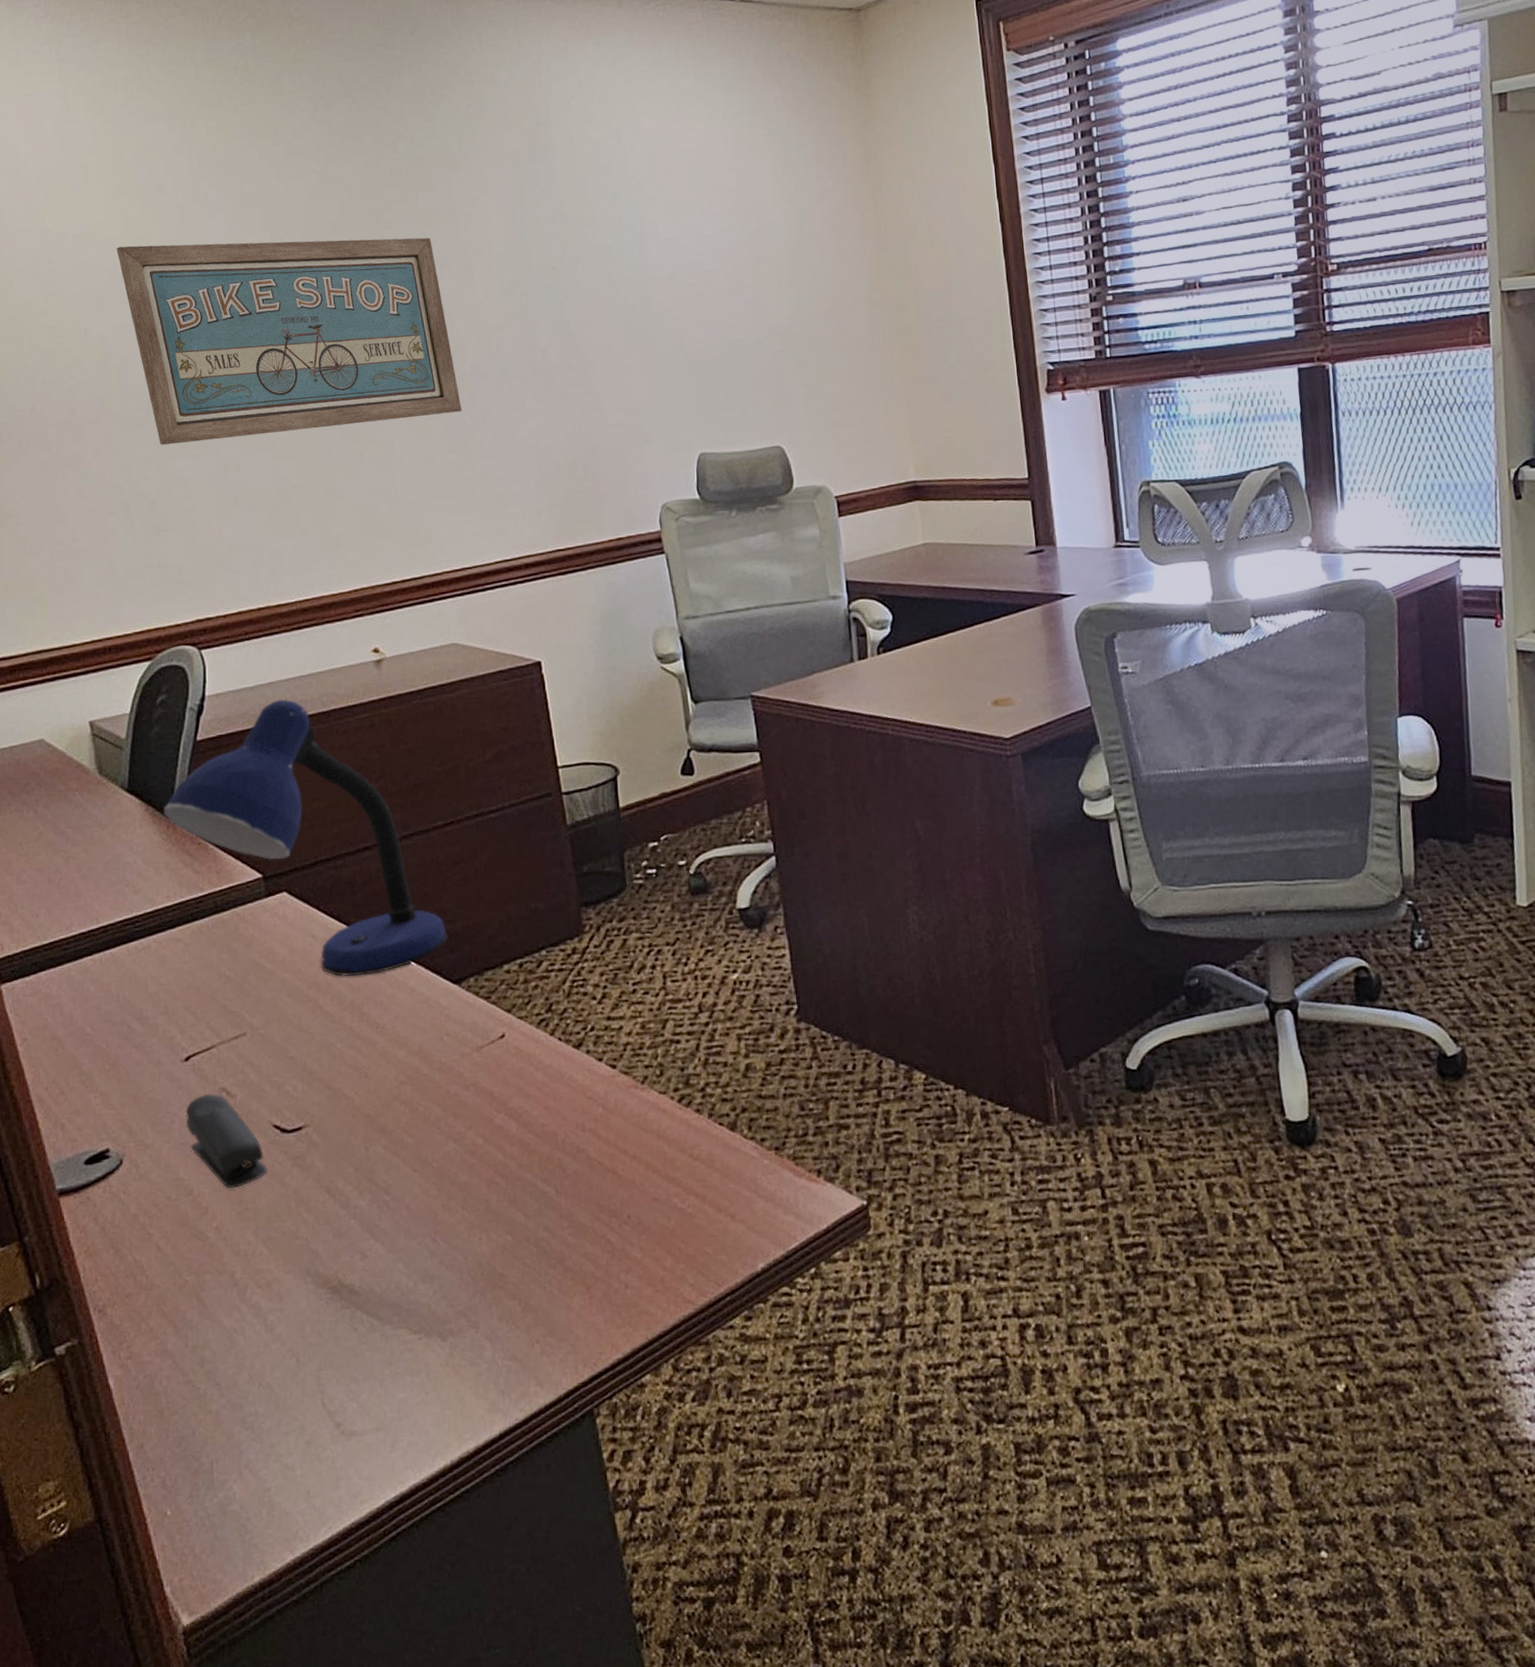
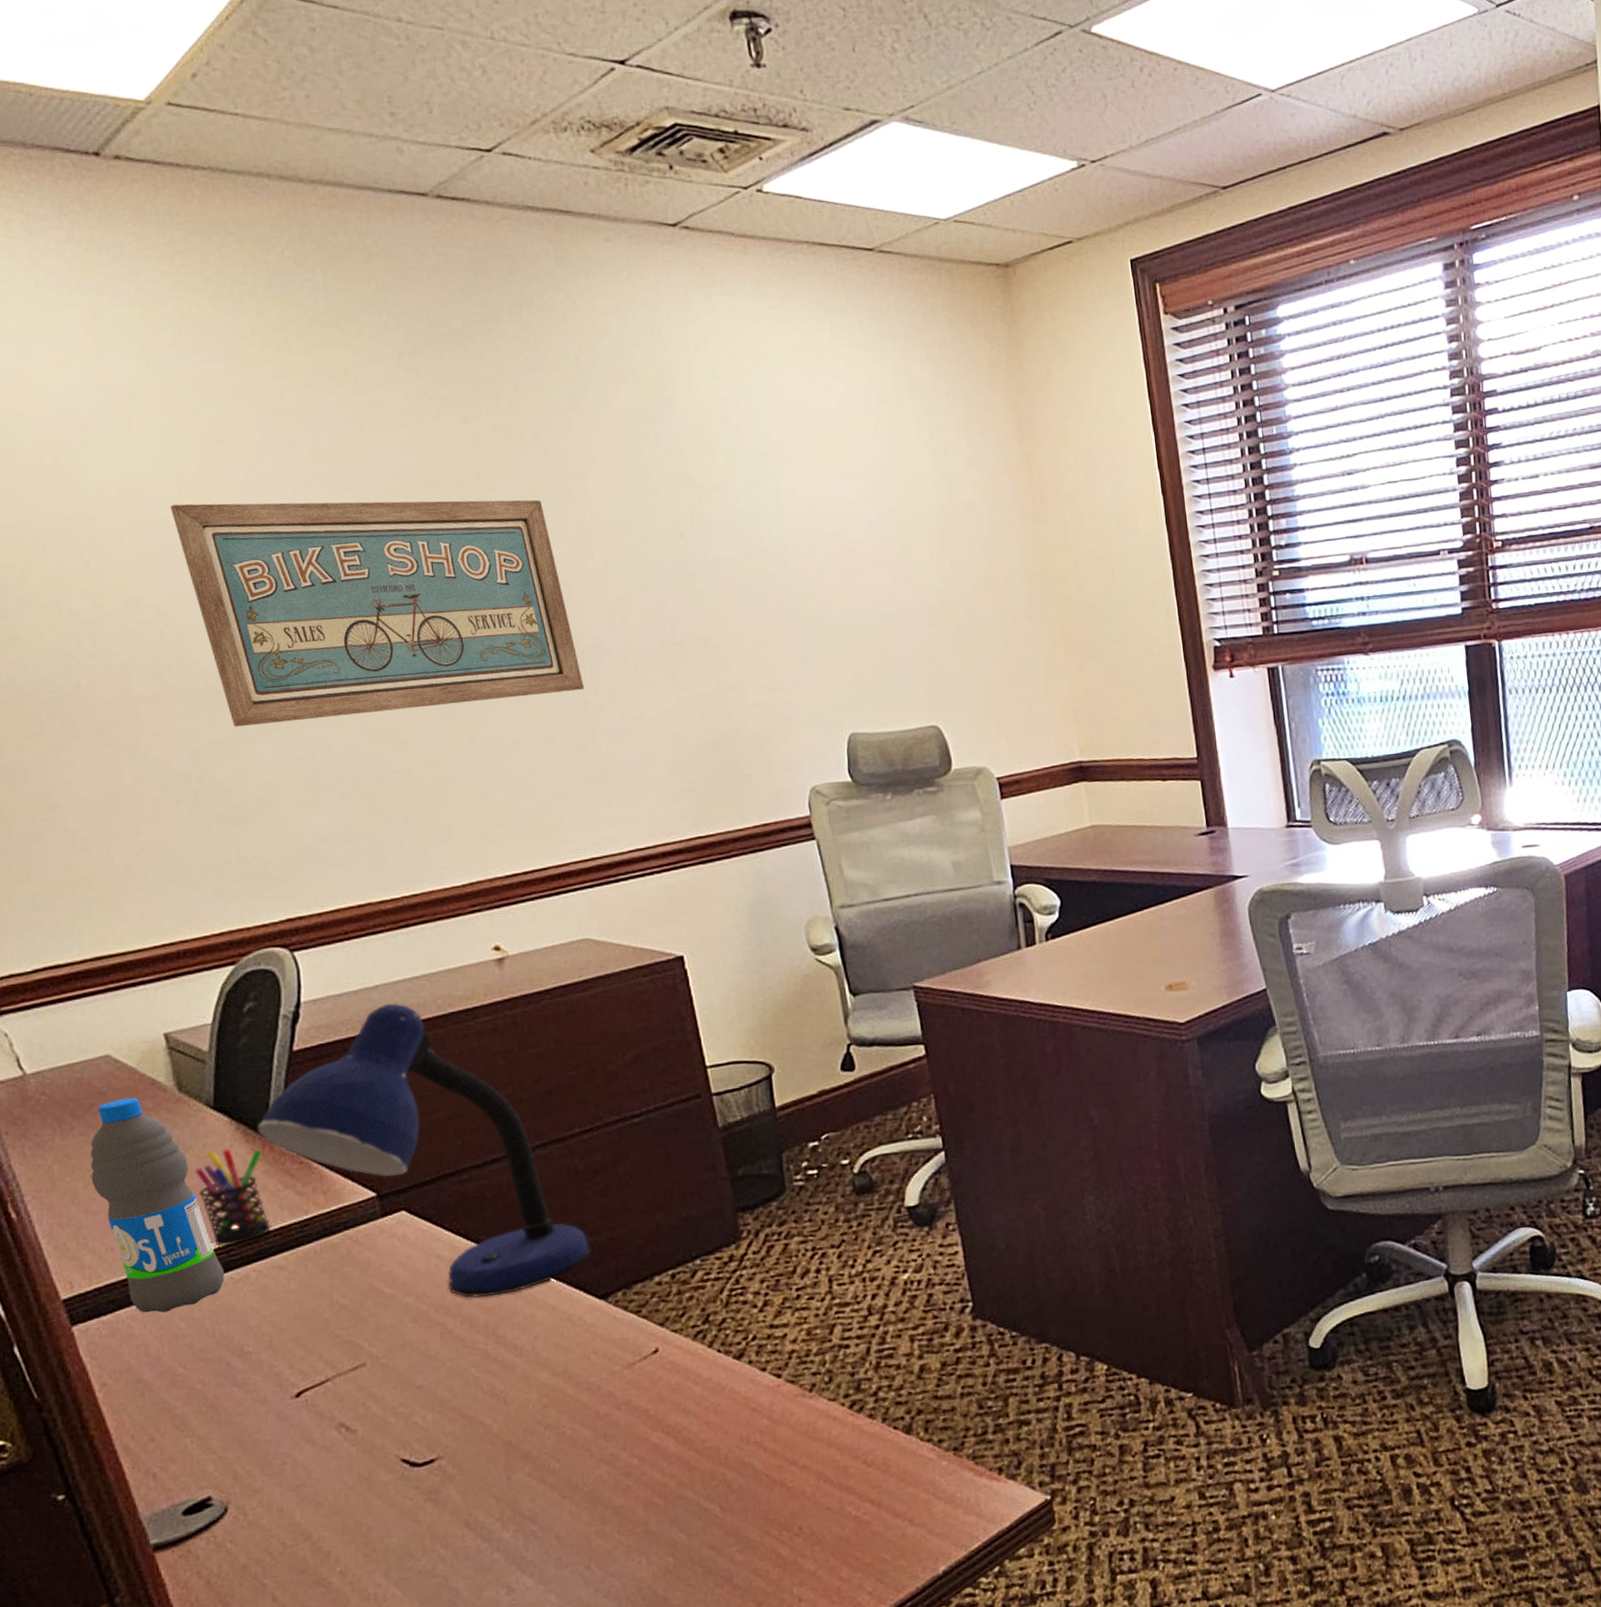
water bottle: none [23,778,130,976] -> present [90,1097,225,1313]
pen holder: none [109,828,171,919] -> present [195,1148,272,1247]
stapler: present [185,1093,268,1188] -> none [299,1430,397,1530]

